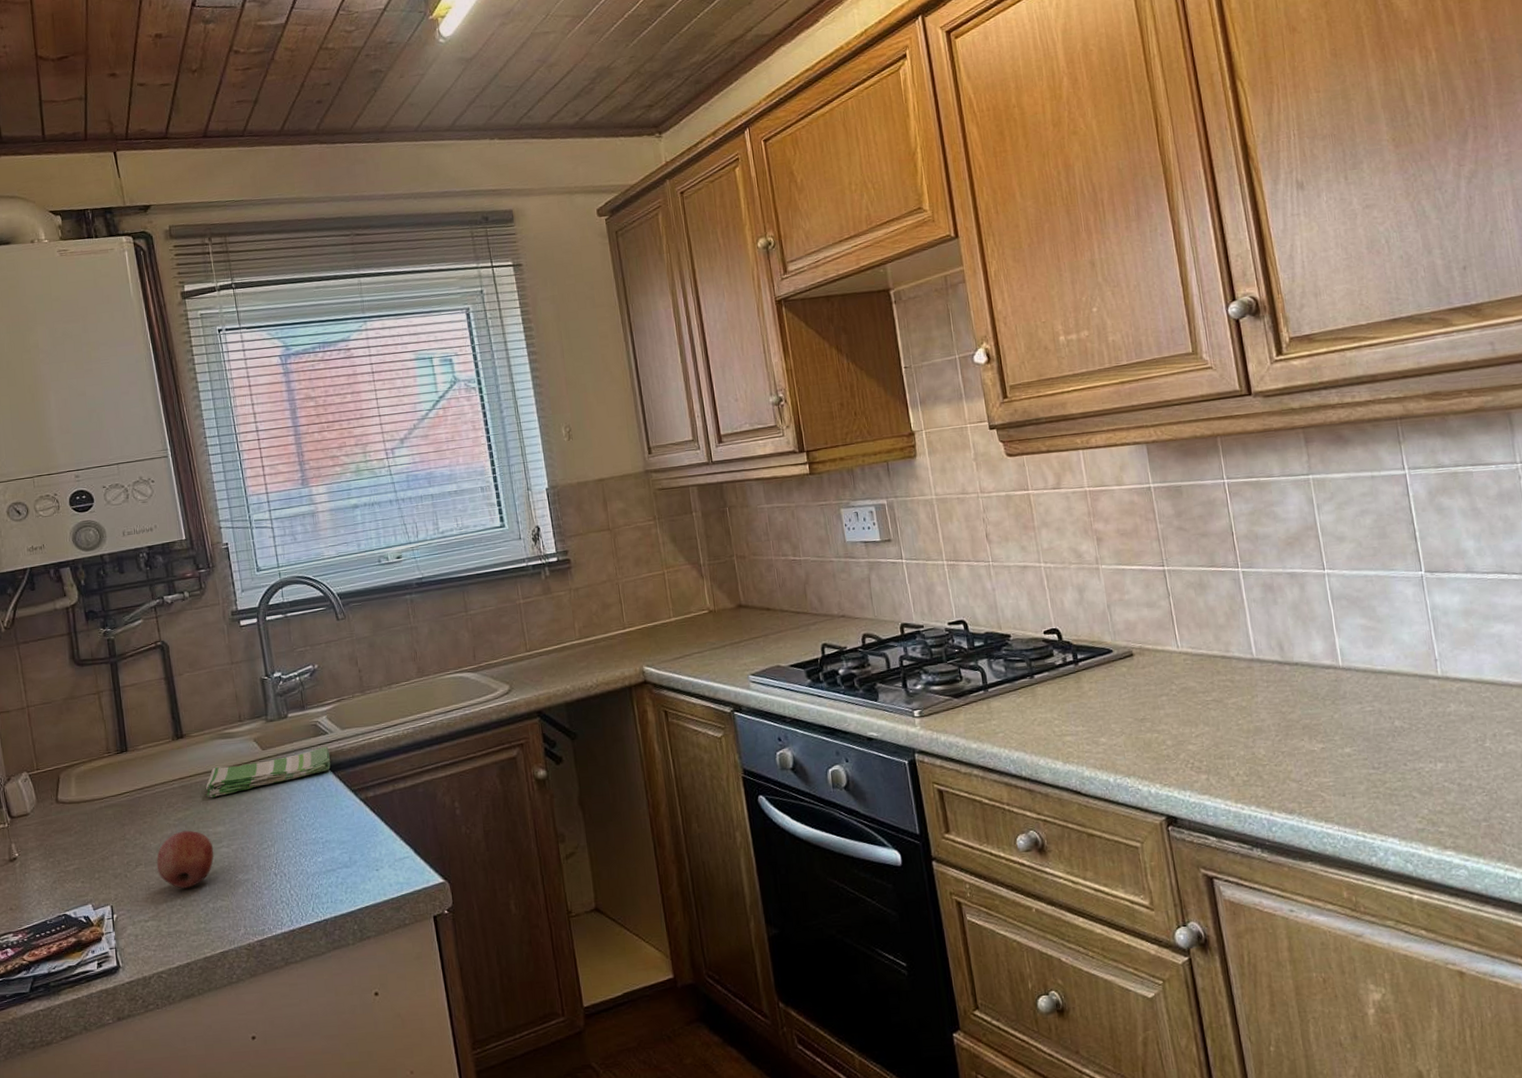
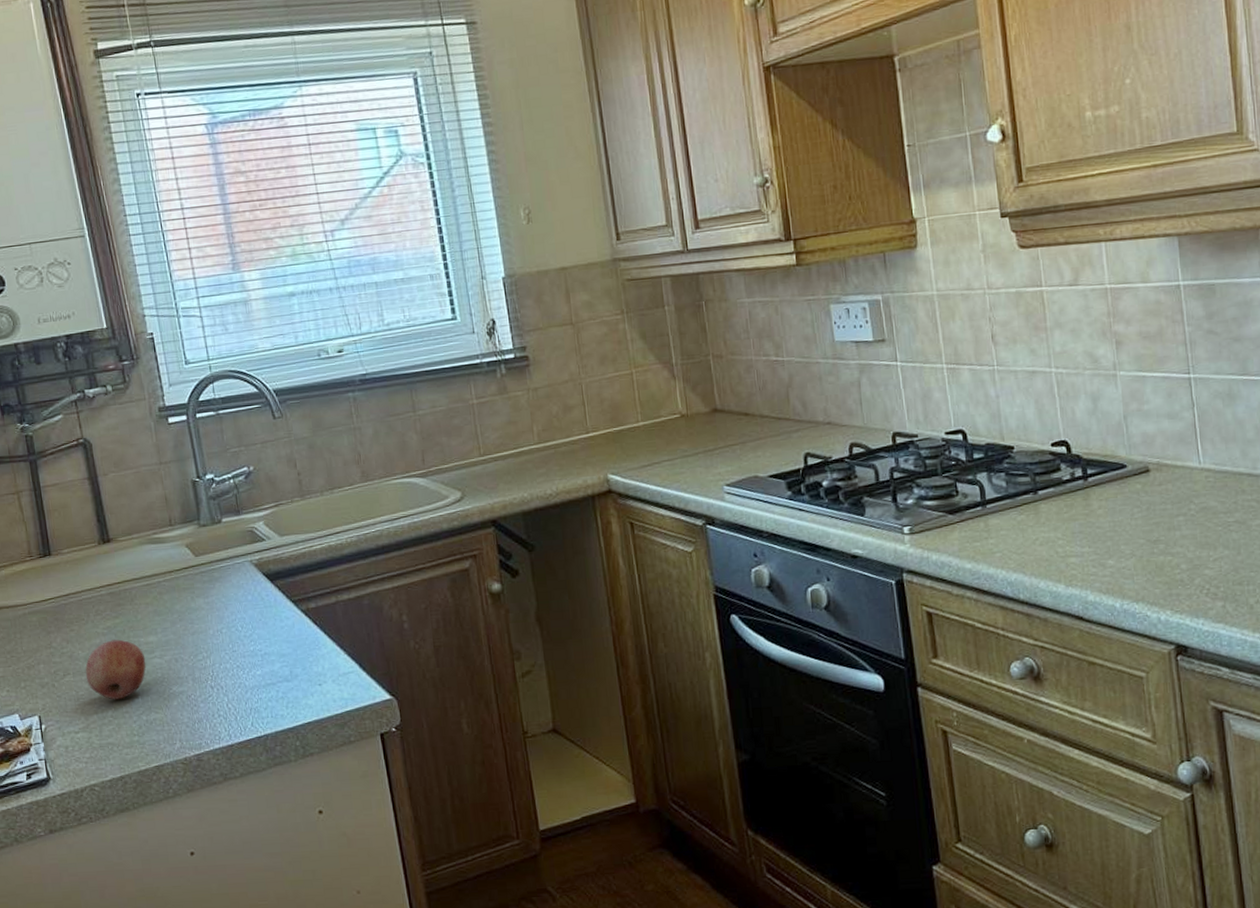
dish towel: present [206,747,331,798] -> none [135,554,269,606]

